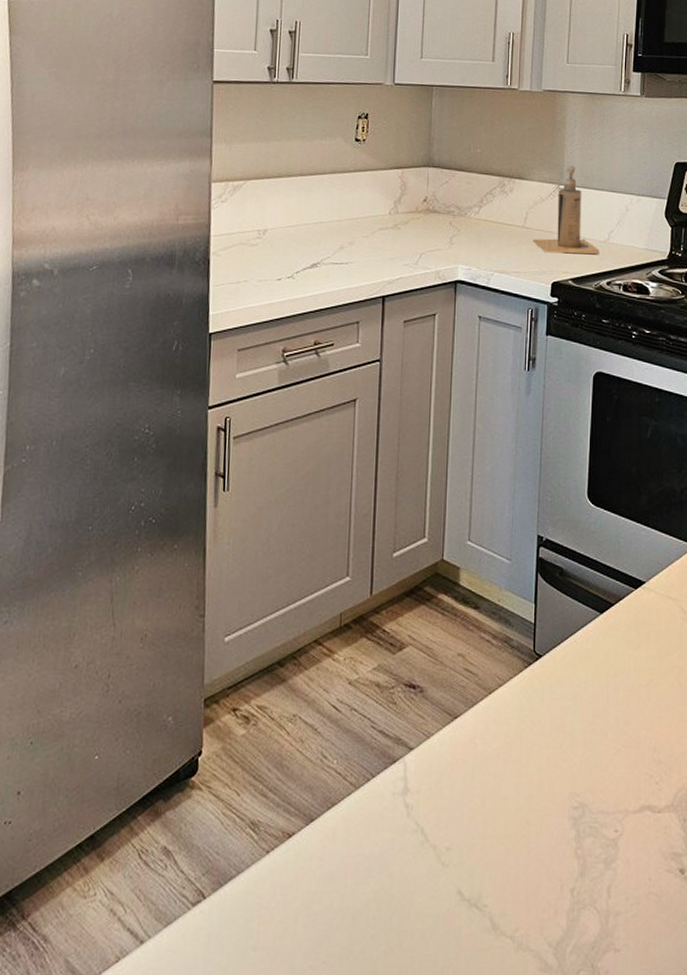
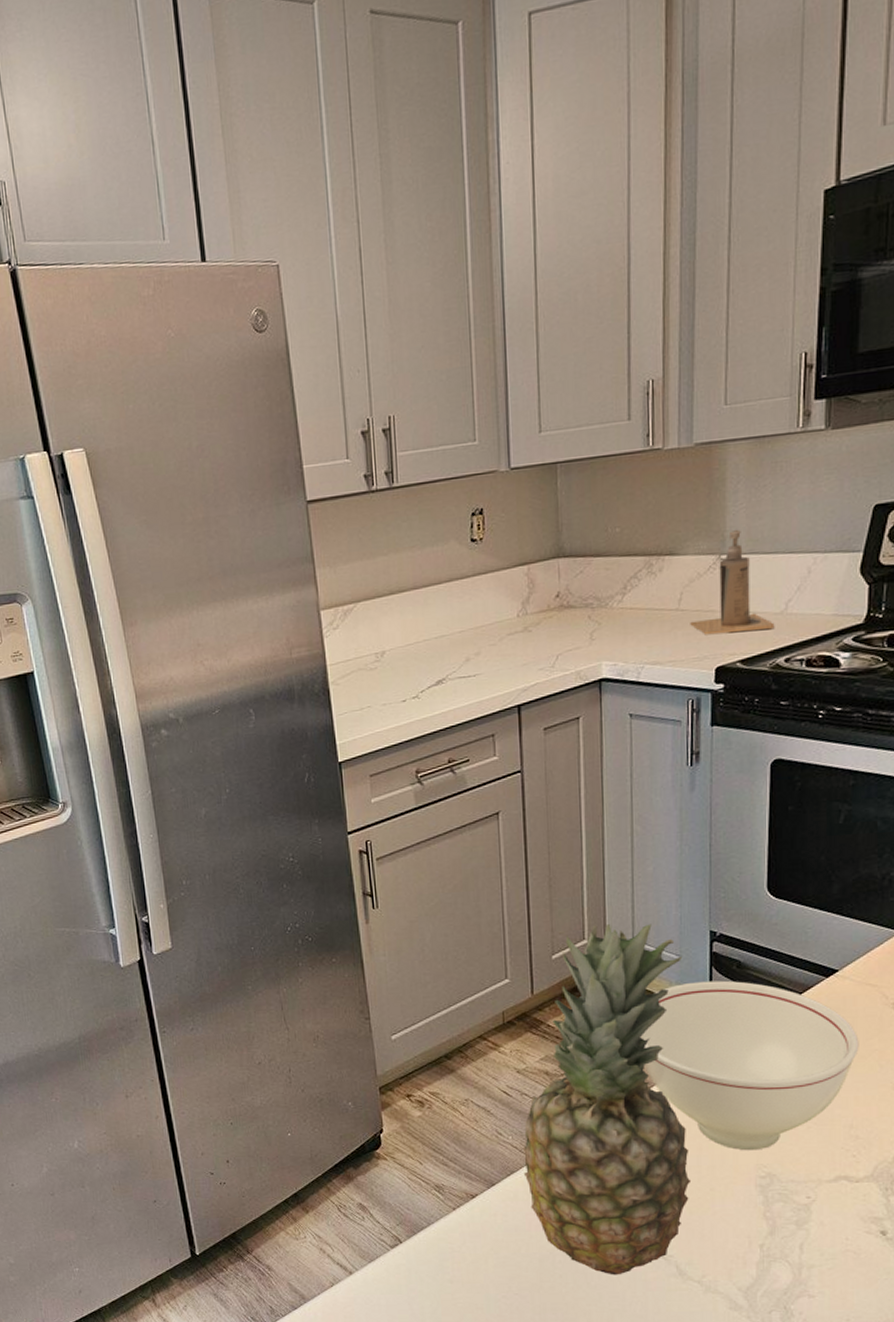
fruit: none [345,523,513,933] -> present [523,923,692,1275]
bowl: none [470,588,662,777] -> present [640,980,859,1151]

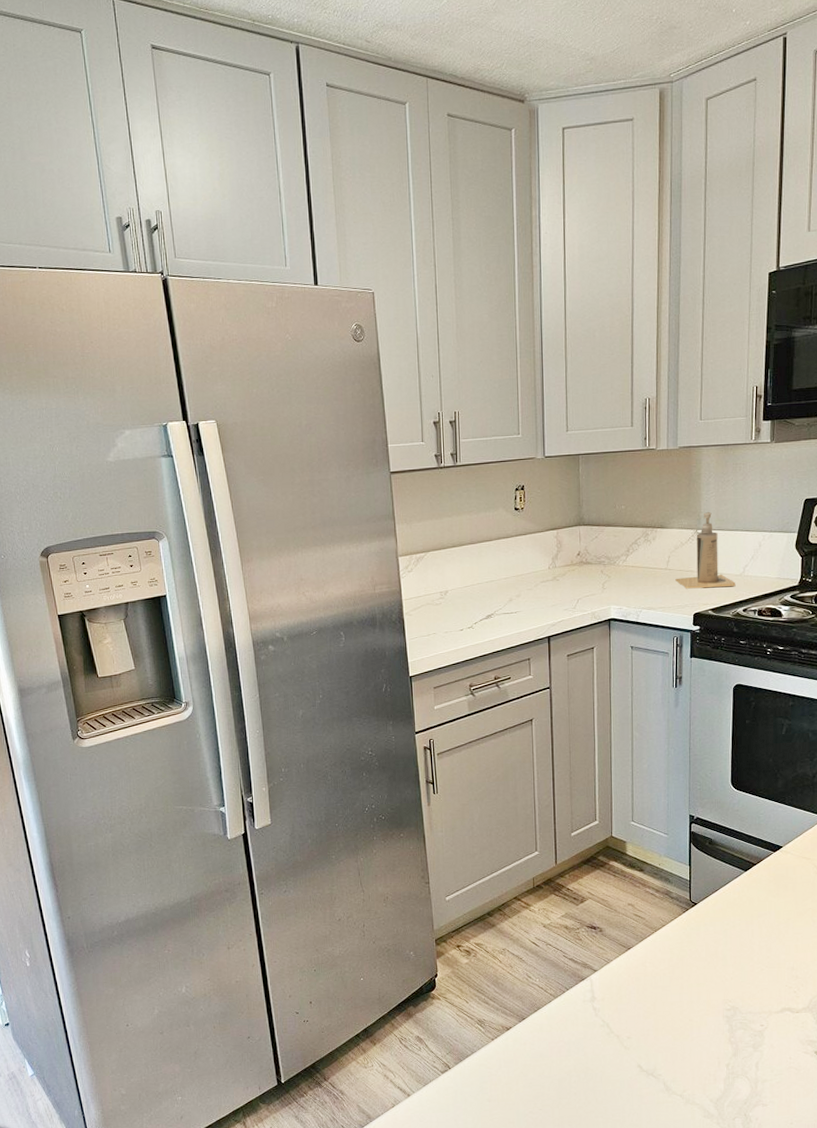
fruit: present [523,923,692,1275] -> none [547,809,675,1092]
bowl: present [640,980,859,1151] -> none [637,854,798,989]

